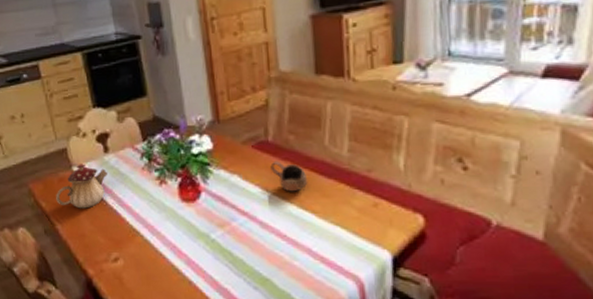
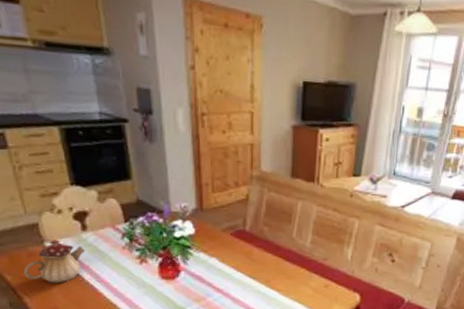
cup: present [270,160,308,192] -> none [245,247,276,274]

